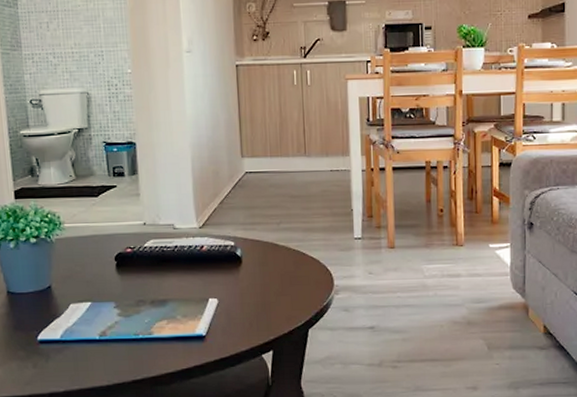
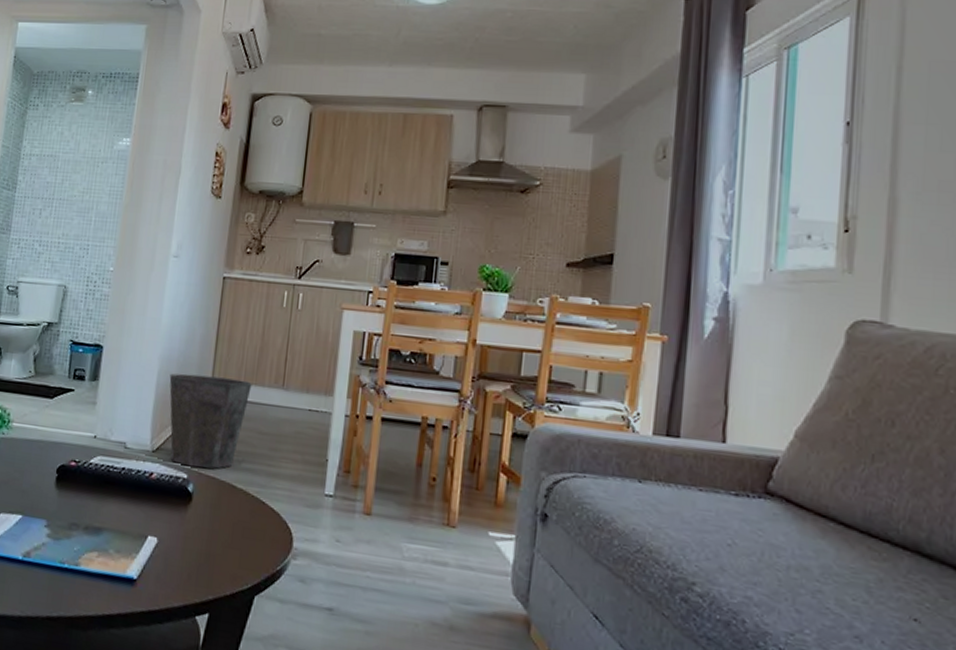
waste bin: none [202,154,278,235] -> present [169,373,252,469]

